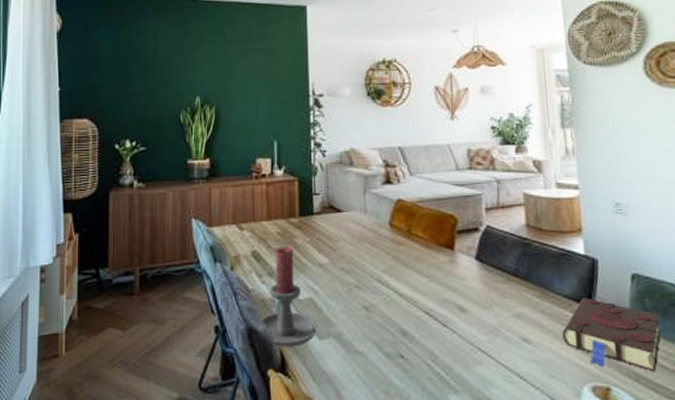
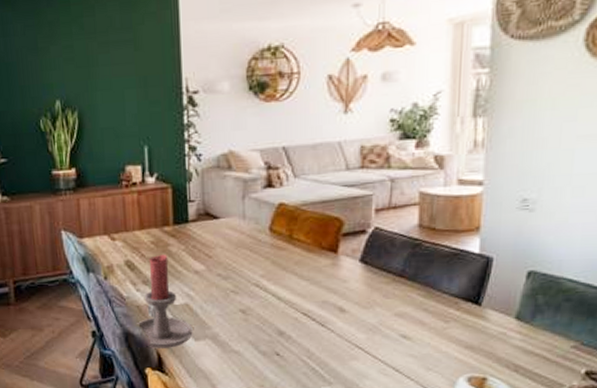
book: present [561,297,661,372] -> none [443,295,551,363]

